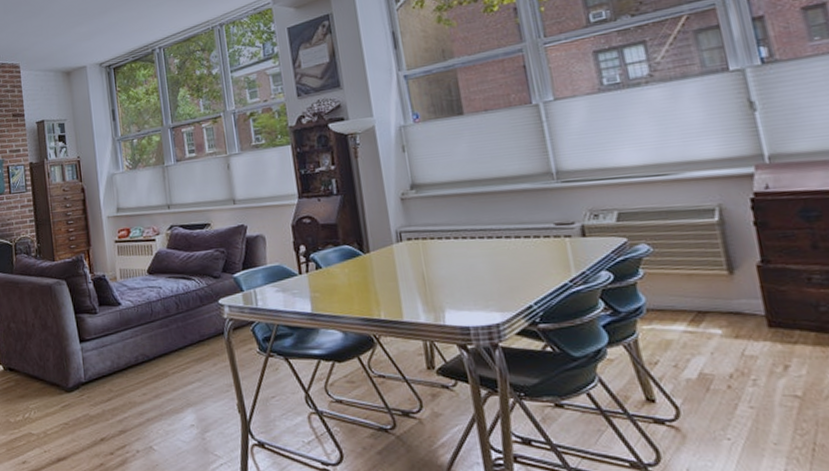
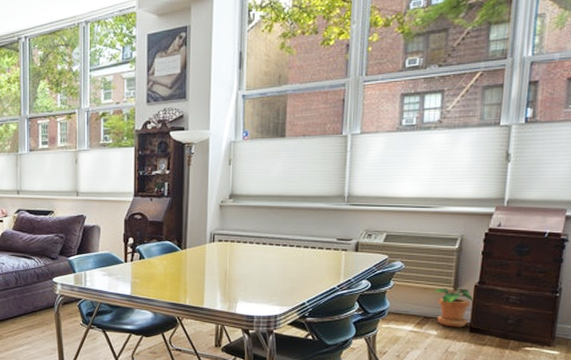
potted plant: none [701,271,761,323] -> present [433,288,473,328]

